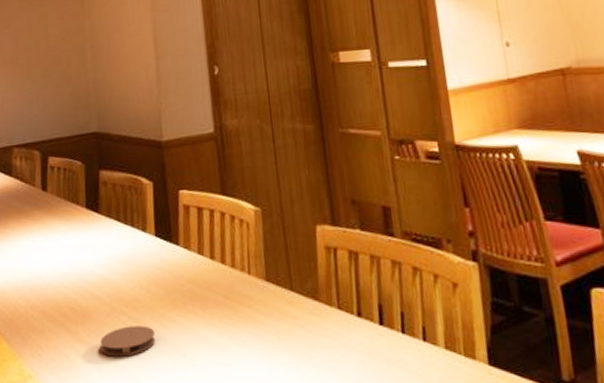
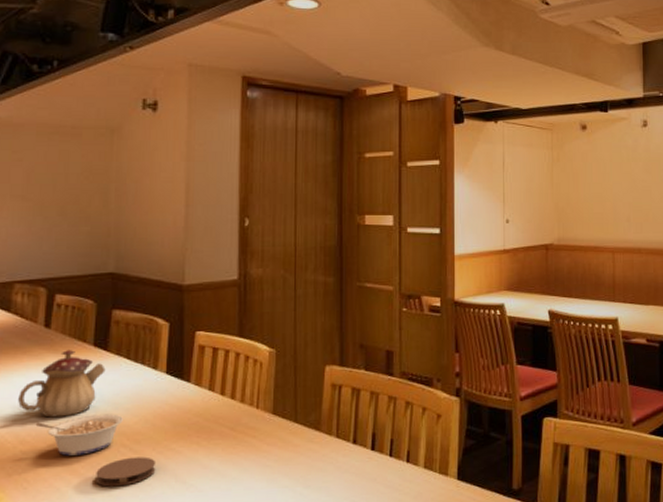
teapot: none [26,212,99,282] -> present [18,349,106,418]
legume: none [43,279,121,322] -> present [35,414,124,456]

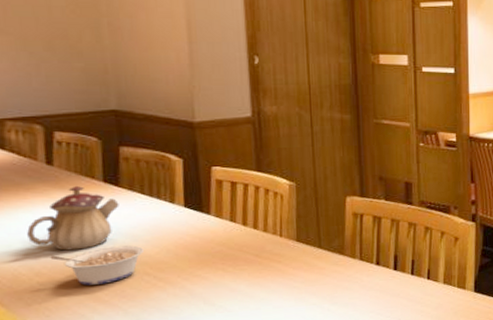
coaster: present [96,457,156,487] -> none [121,283,183,312]

